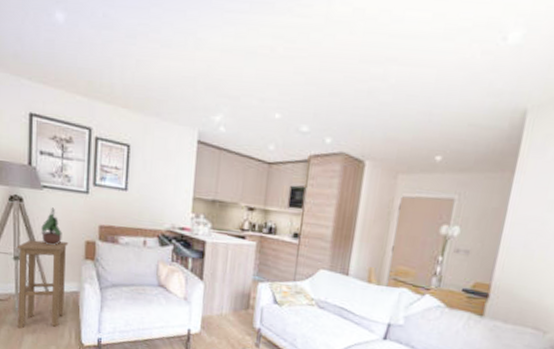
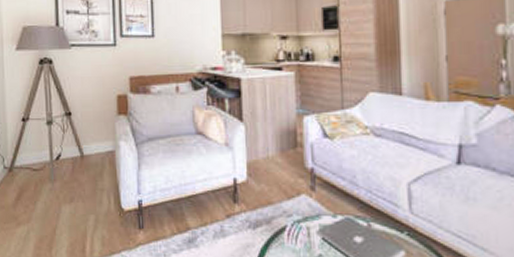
stool: present [16,240,69,329] -> none [48,99,101,199]
potted plant: present [41,207,62,246] -> none [72,65,93,105]

